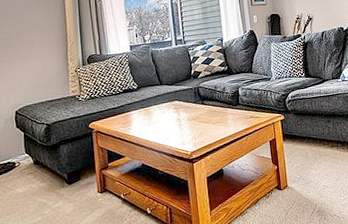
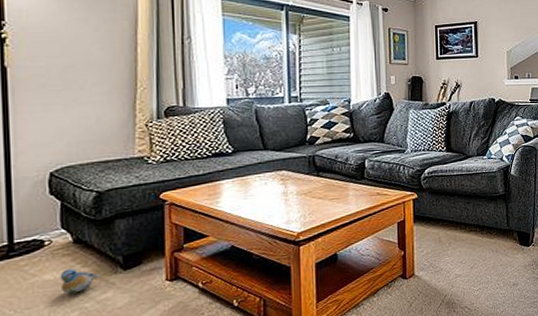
plush toy: none [27,184,54,204] -> present [59,268,102,294]

